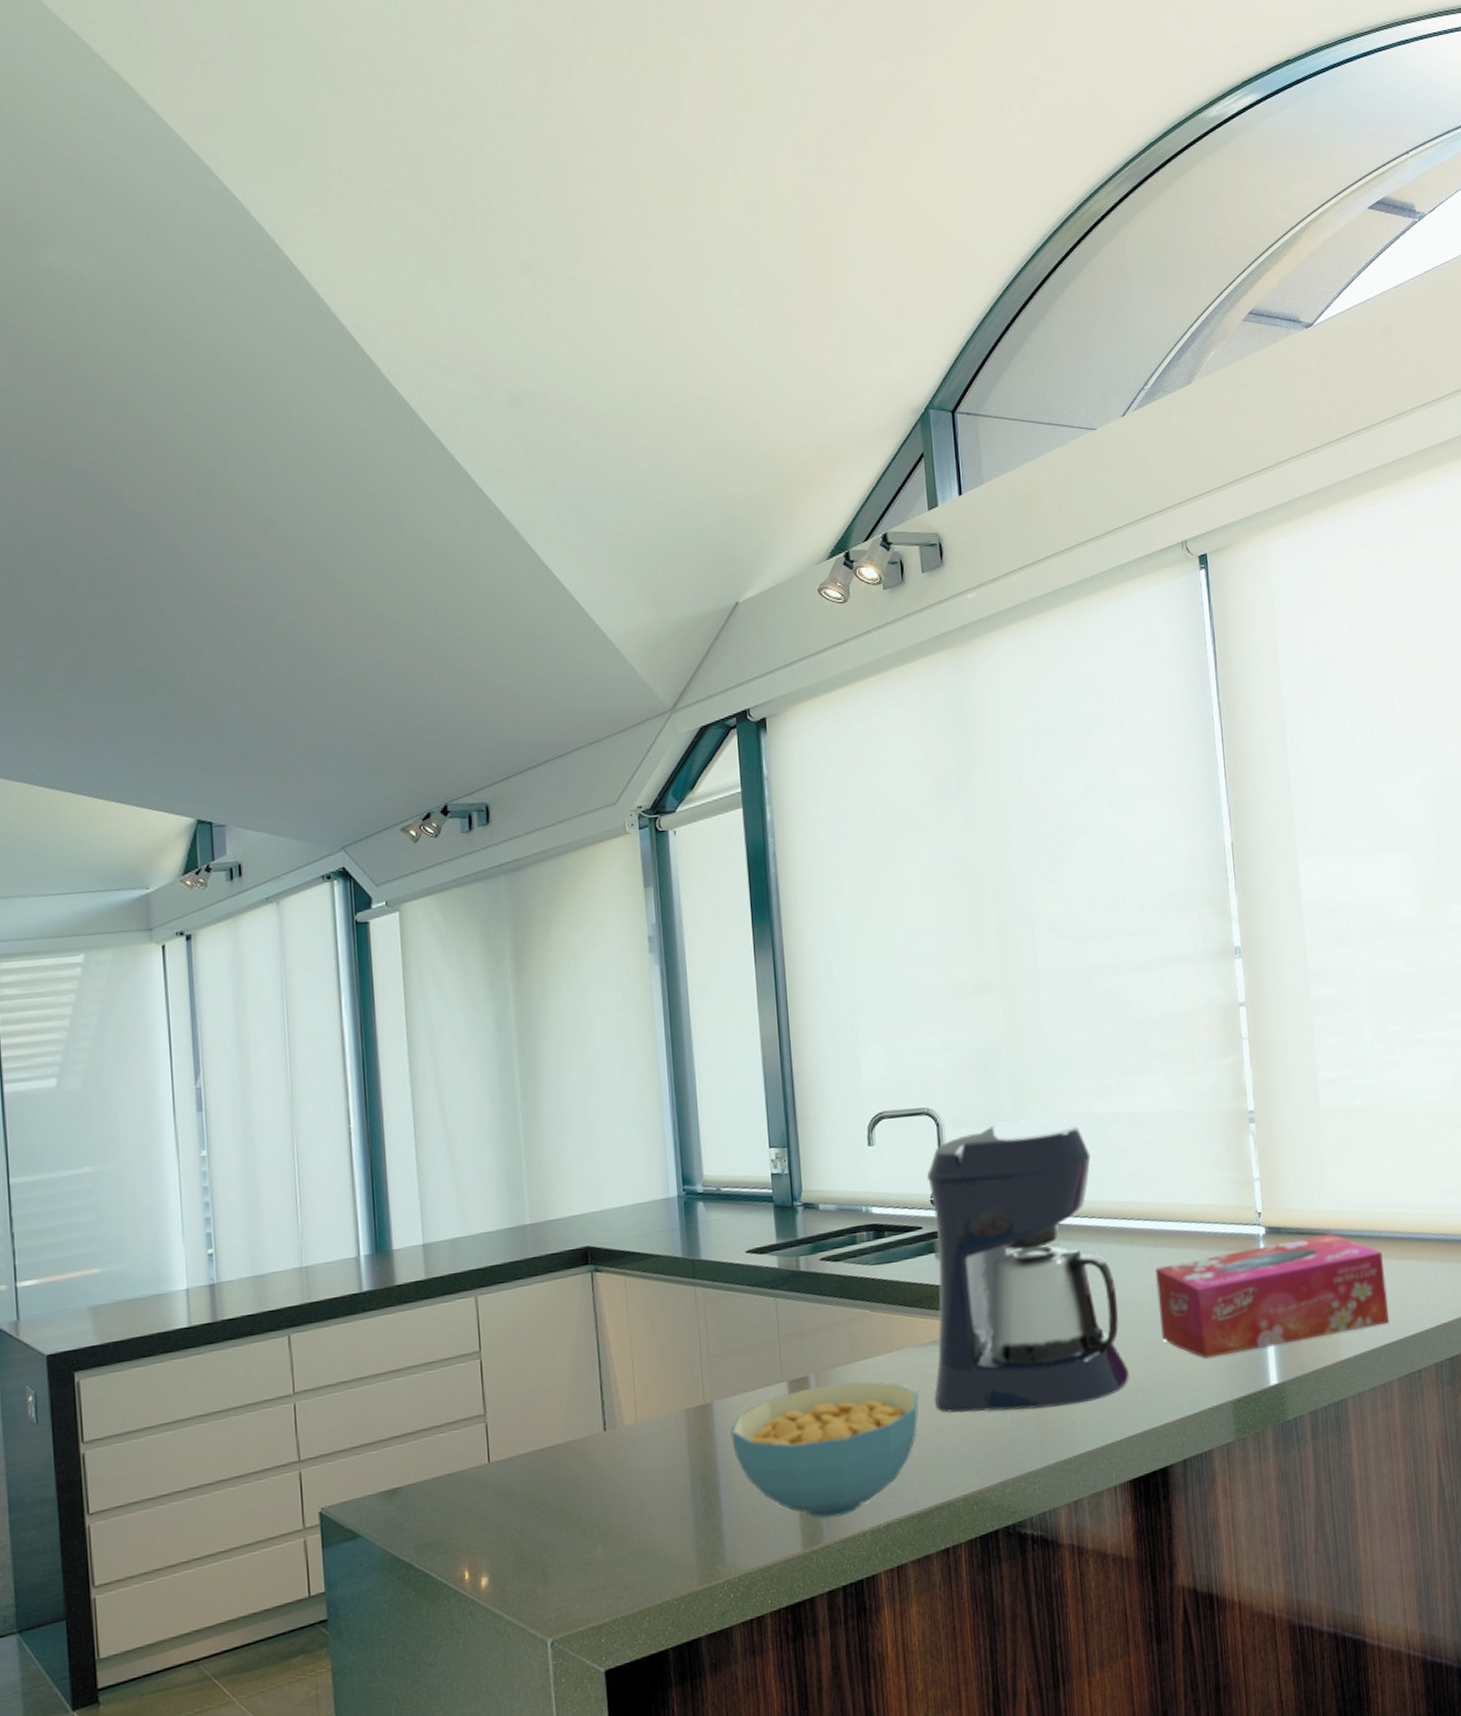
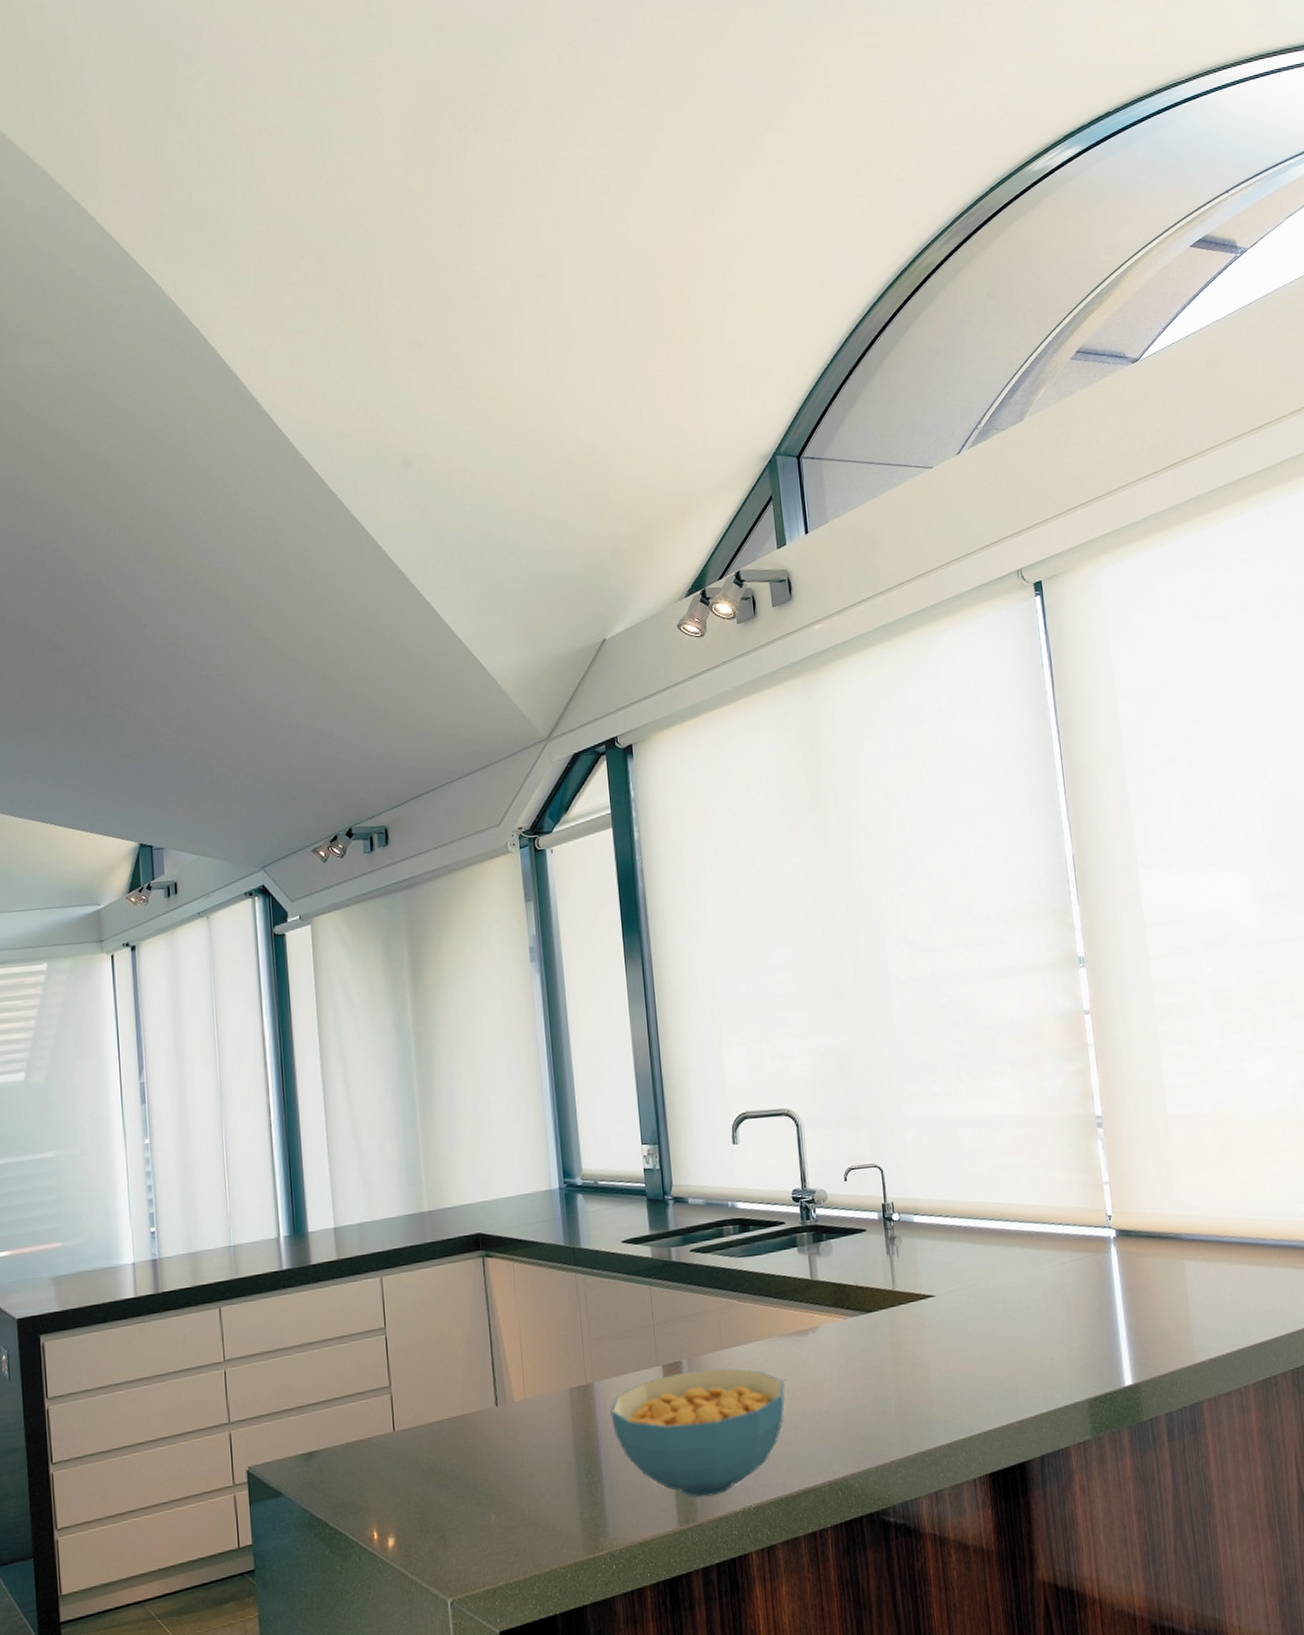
coffee maker: present [926,1119,1130,1414] -> none [787,1121,986,1402]
tissue box: present [1155,1233,1390,1359] -> none [1008,1237,1244,1357]

